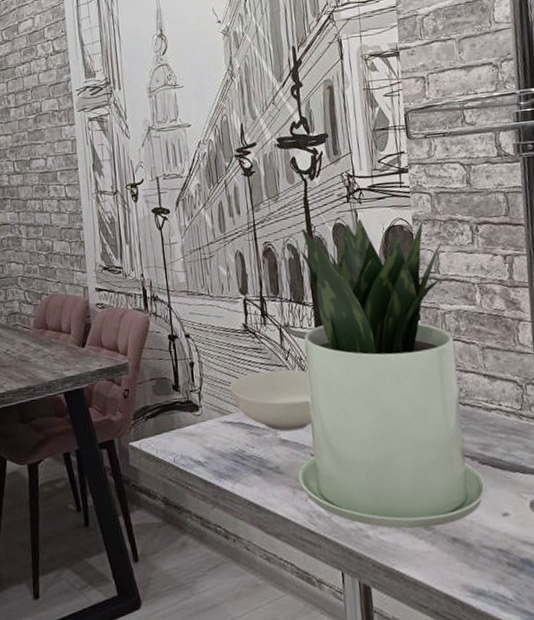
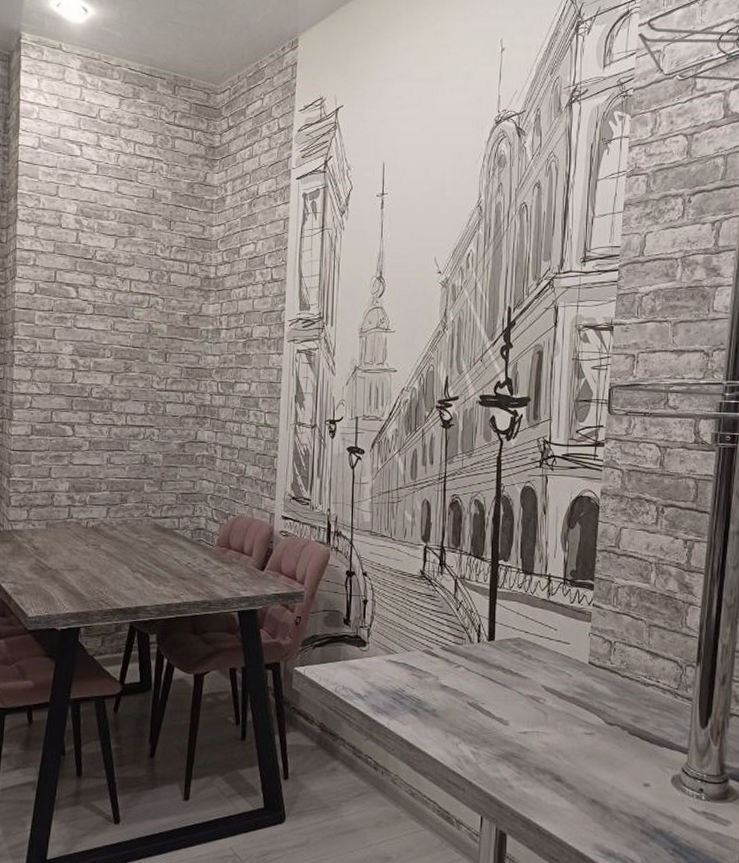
bowl: present [230,369,312,432] -> none [399,617,477,678]
planter: present [298,219,487,529] -> none [453,485,632,787]

